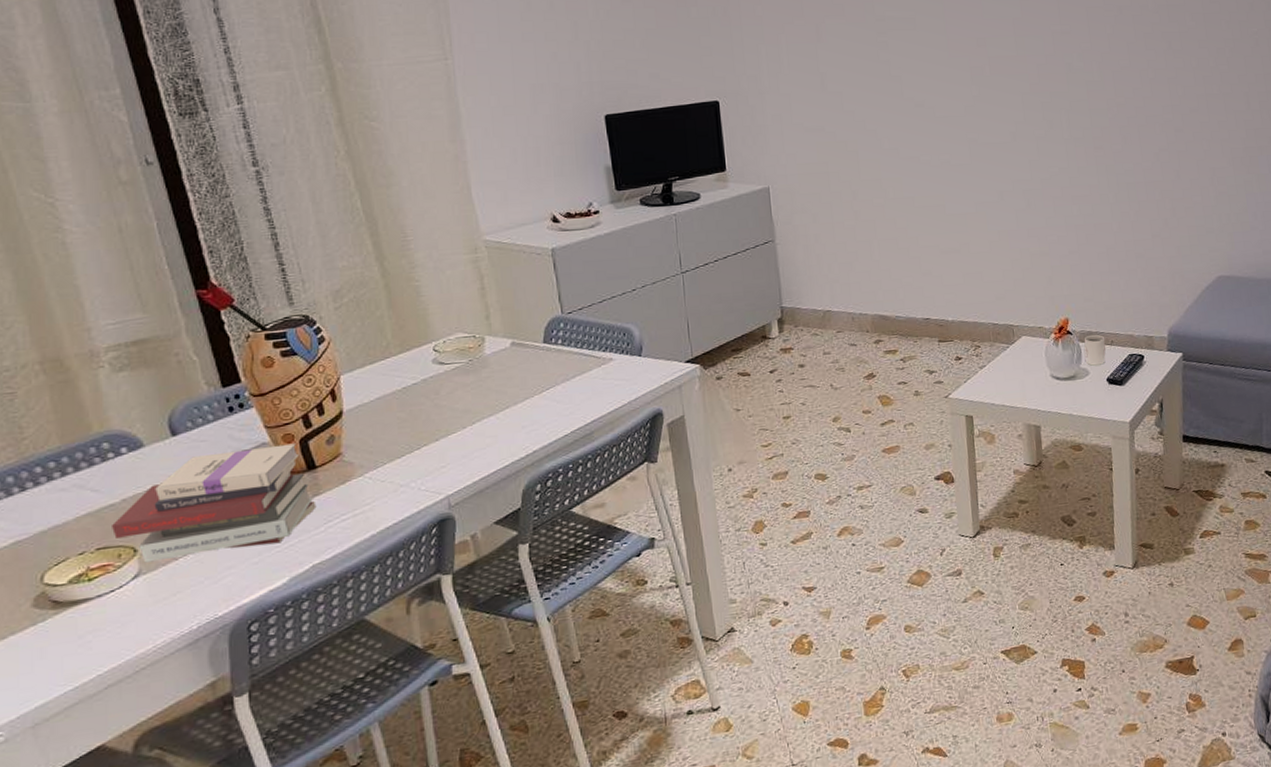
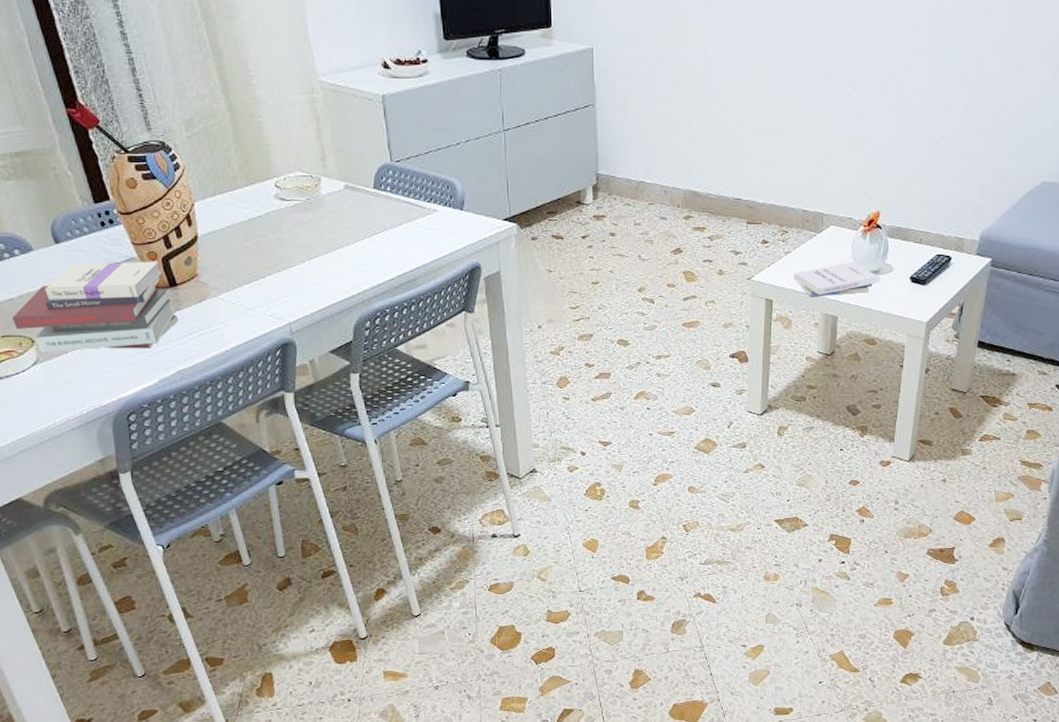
books: none [991,369,1077,409] -> present [794,261,879,297]
mug: present [1083,334,1106,366] -> none [891,230,915,262]

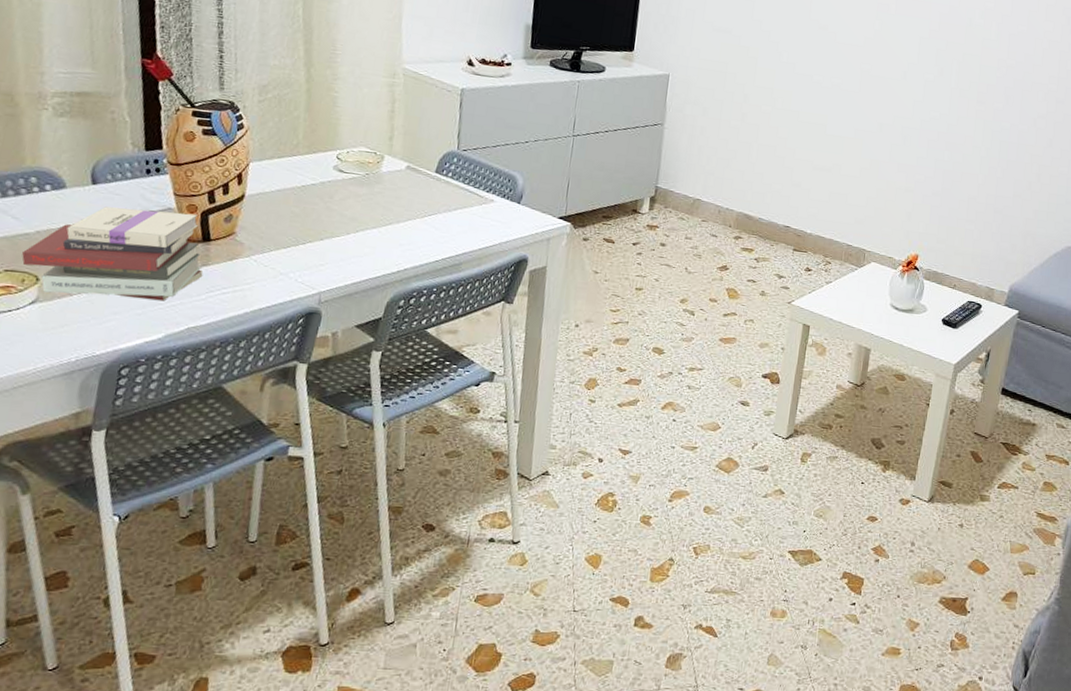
books: present [794,261,879,297] -> none [832,298,913,329]

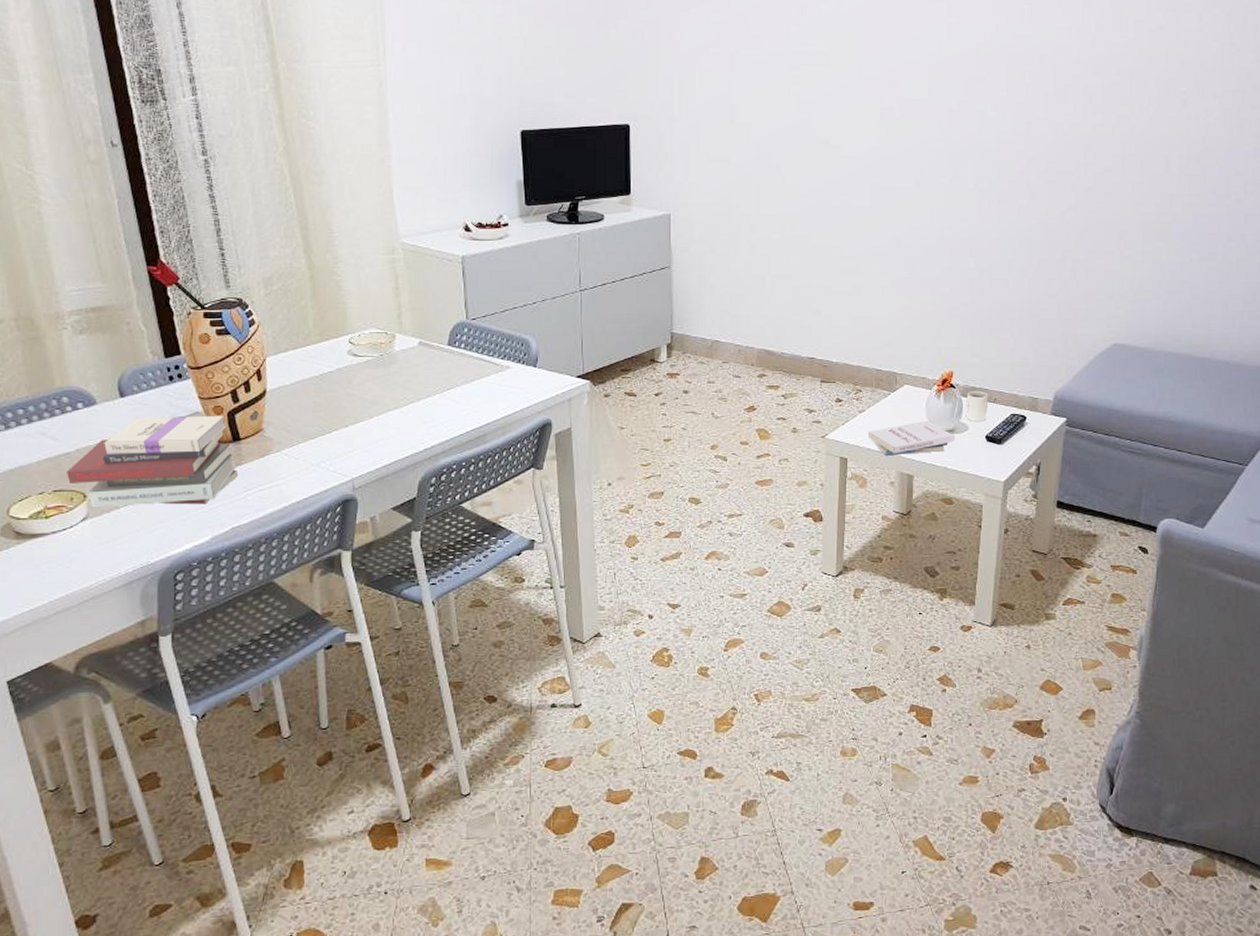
books: none [832,298,913,329] -> present [868,420,955,456]
mug: none [925,274,949,305] -> present [965,390,989,421]

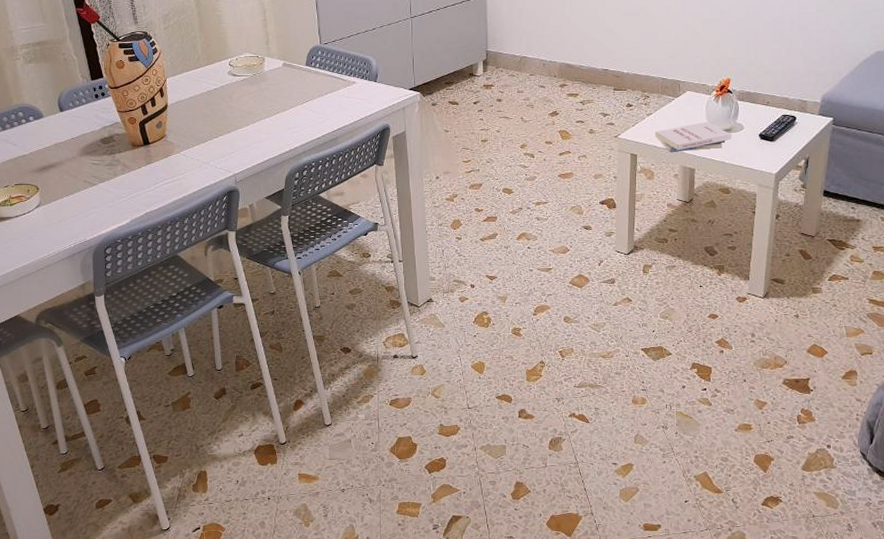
books: present [67,415,239,508] -> none [24,125,149,198]
mug: present [965,390,989,421] -> none [741,94,762,122]

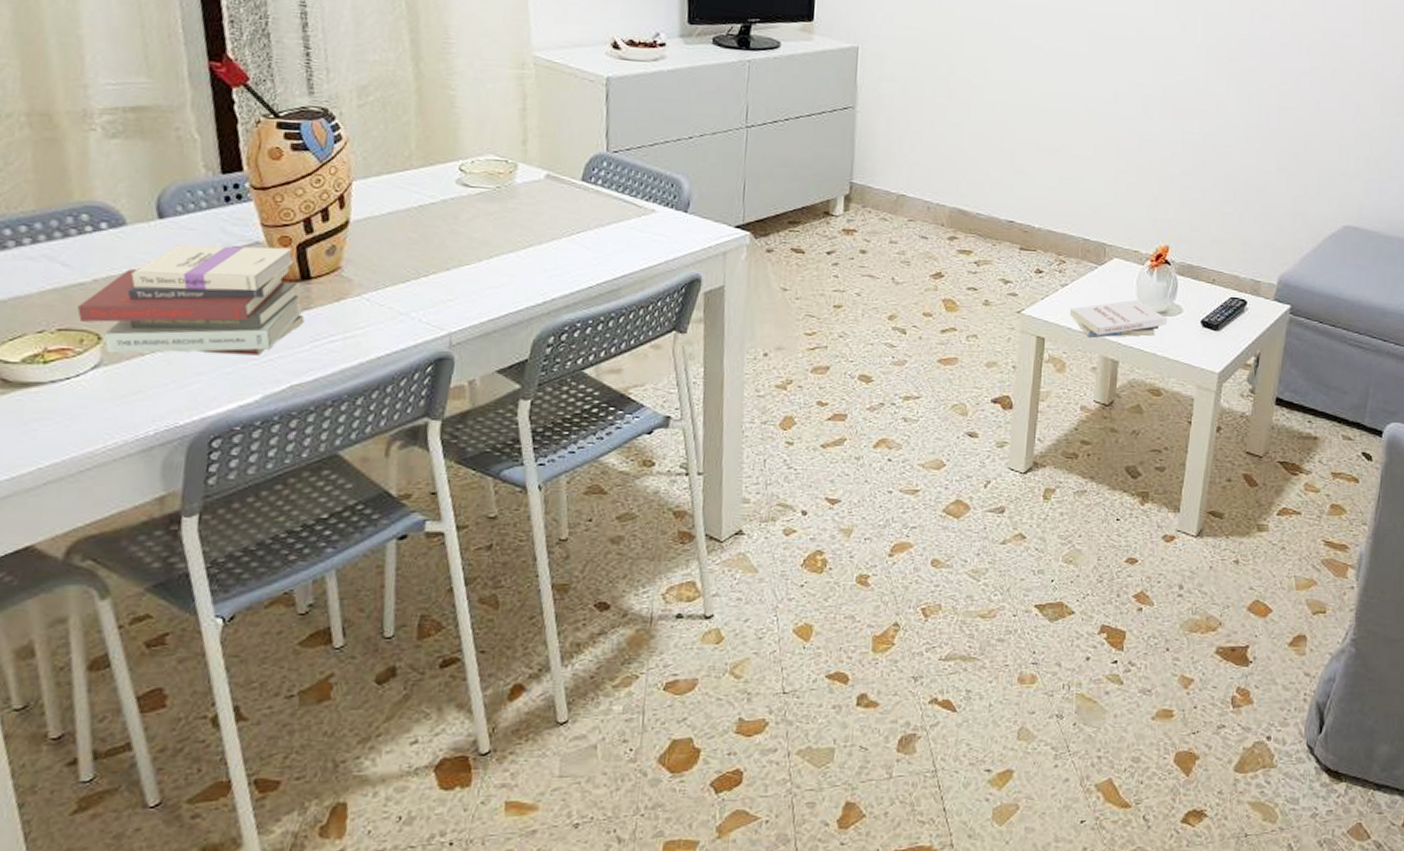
books: none [24,125,149,198] -> present [77,245,305,356]

